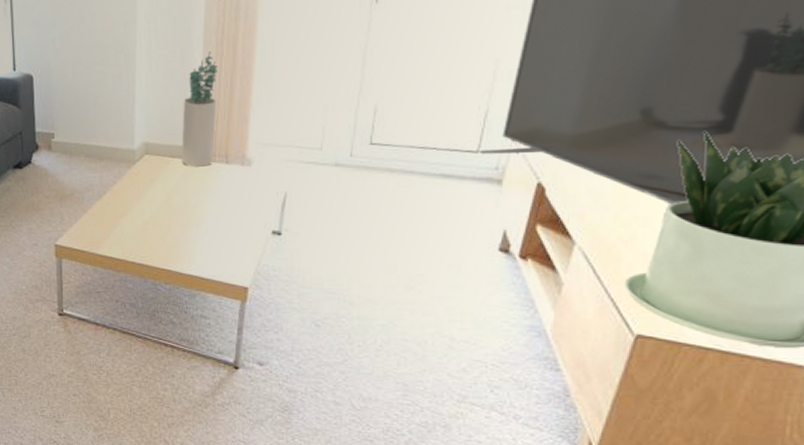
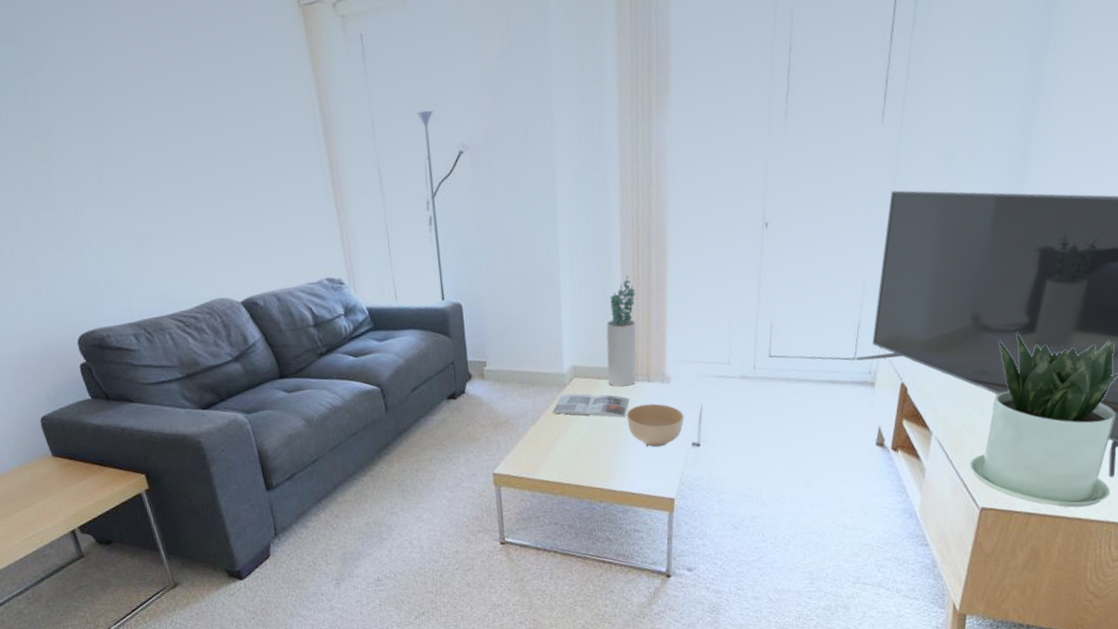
magazine: none [119,170,205,199] -> present [552,393,630,418]
bowl: none [199,186,265,231] -> present [626,403,685,447]

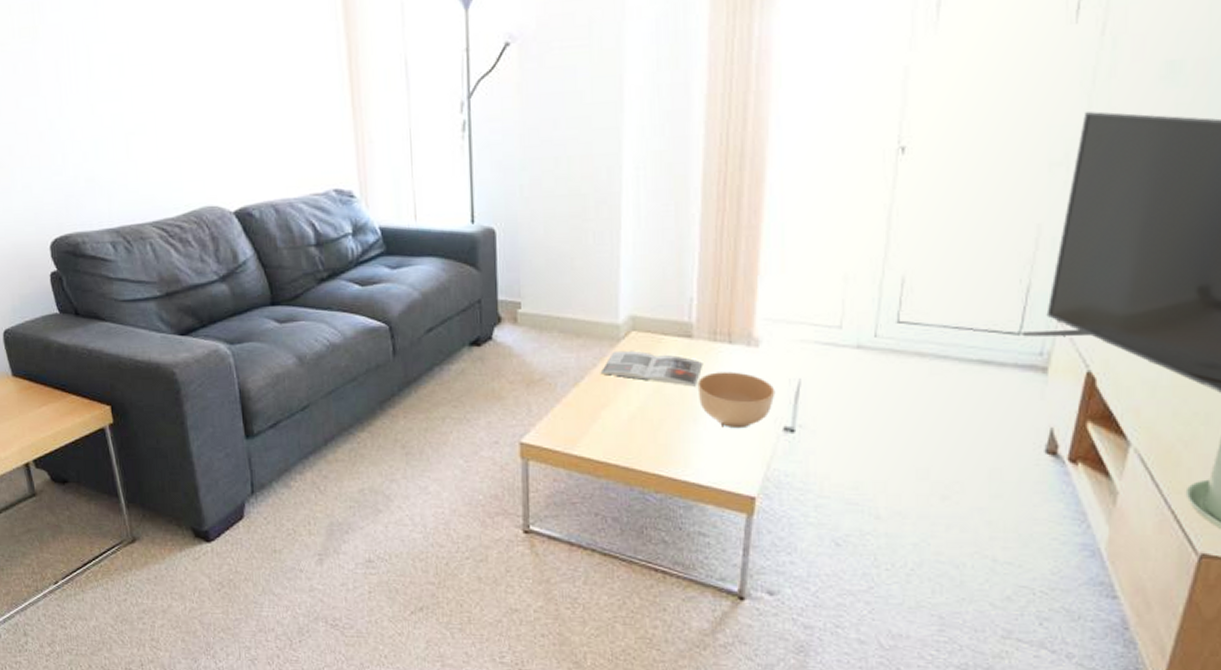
vase: present [606,276,637,388] -> none [675,206,719,349]

